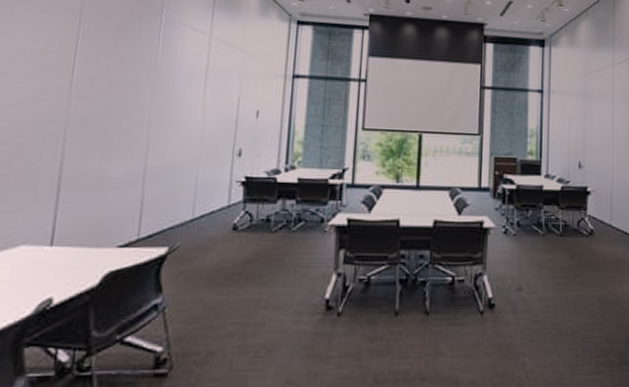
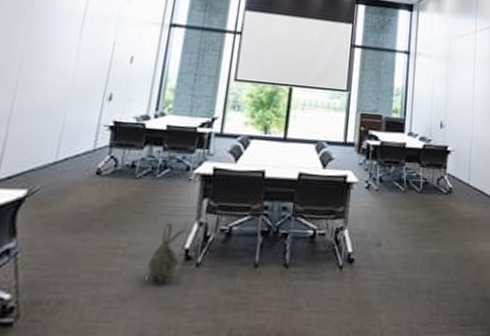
backpack: none [290,275,329,334] -> present [146,223,190,284]

